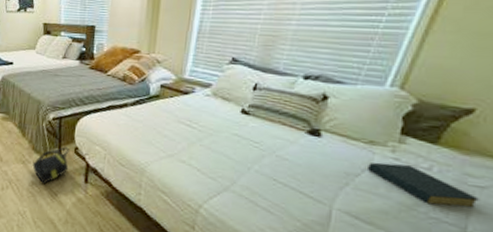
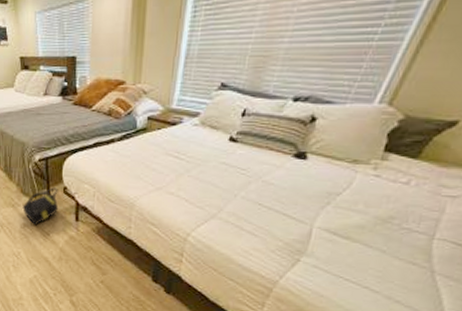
hardback book: present [368,162,479,208] -> none [349,180,450,217]

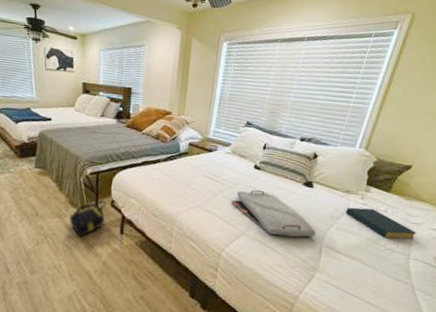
serving tray: none [199,167,307,219] -> present [231,190,316,237]
hardback book: none [349,180,450,217] -> present [346,207,417,240]

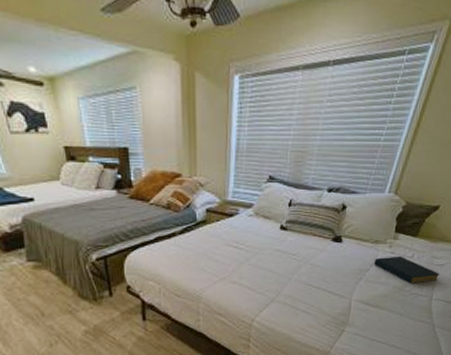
backpack: present [69,200,106,238] -> none [81,287,124,331]
serving tray: present [231,190,316,237] -> none [258,253,346,298]

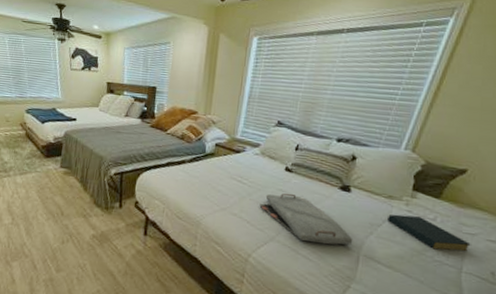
serving tray: none [258,253,346,298] -> present [259,193,353,245]

